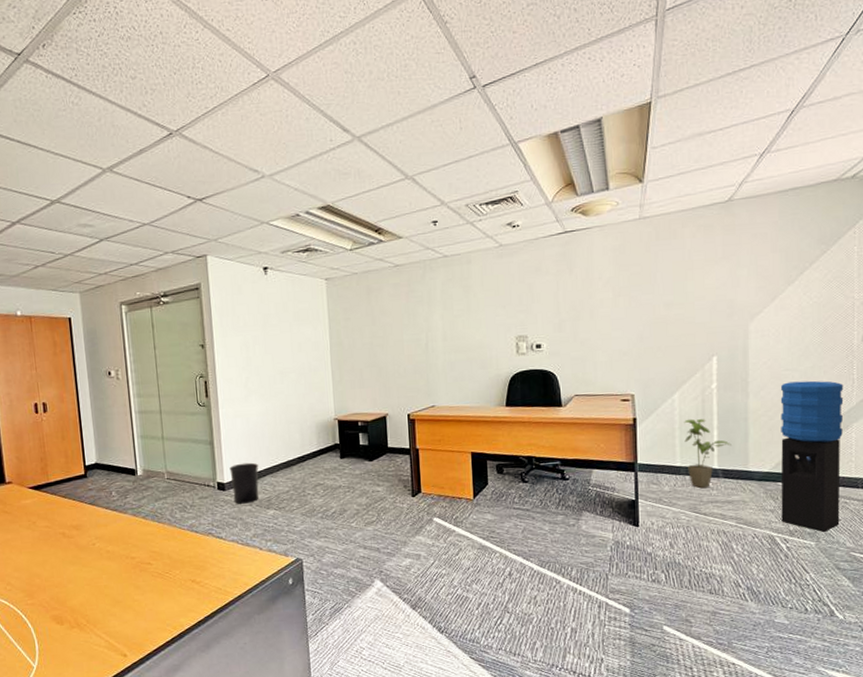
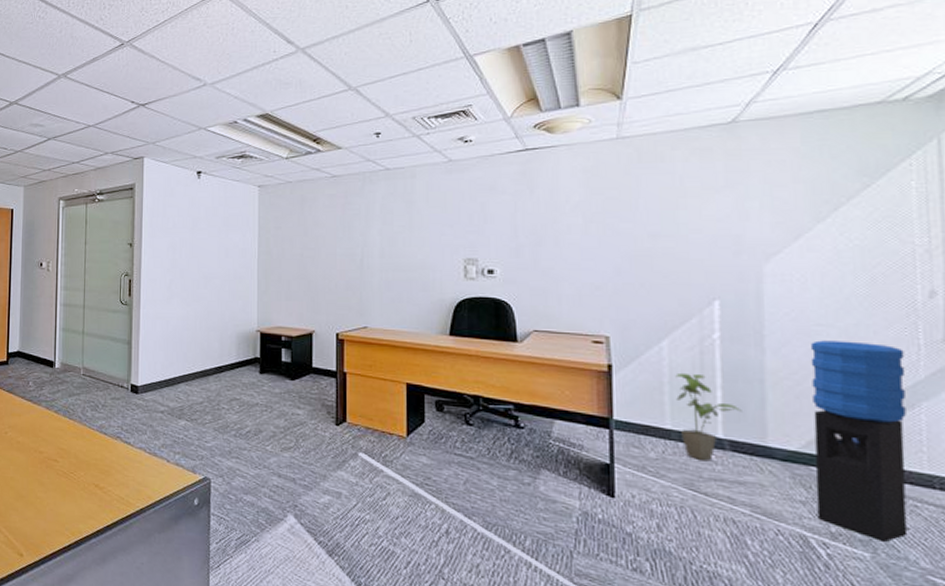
waste bin: present [229,462,259,504] -> none [144,367,174,411]

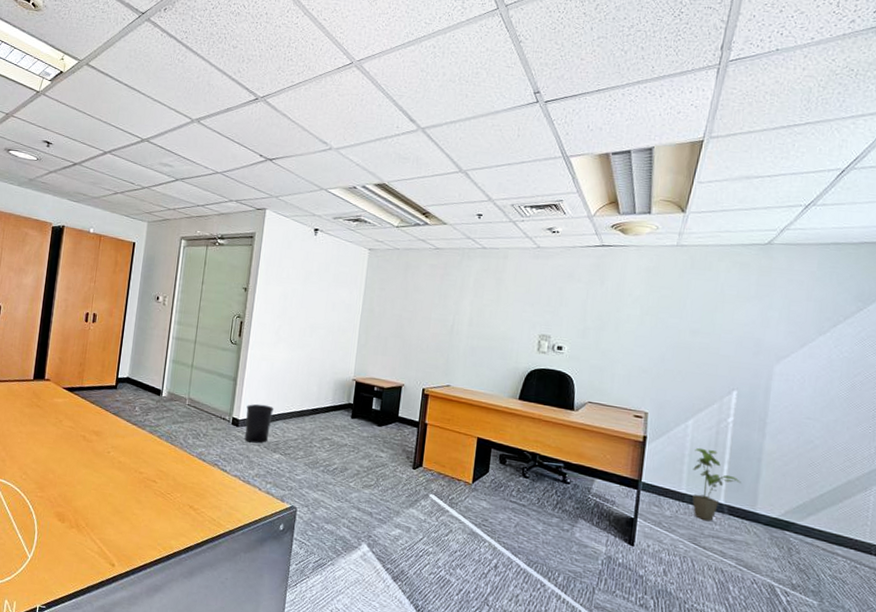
waste bin: none [144,367,174,411] -> present [244,403,274,444]
water cooler: present [810,340,908,542] -> none [784,431,866,593]

